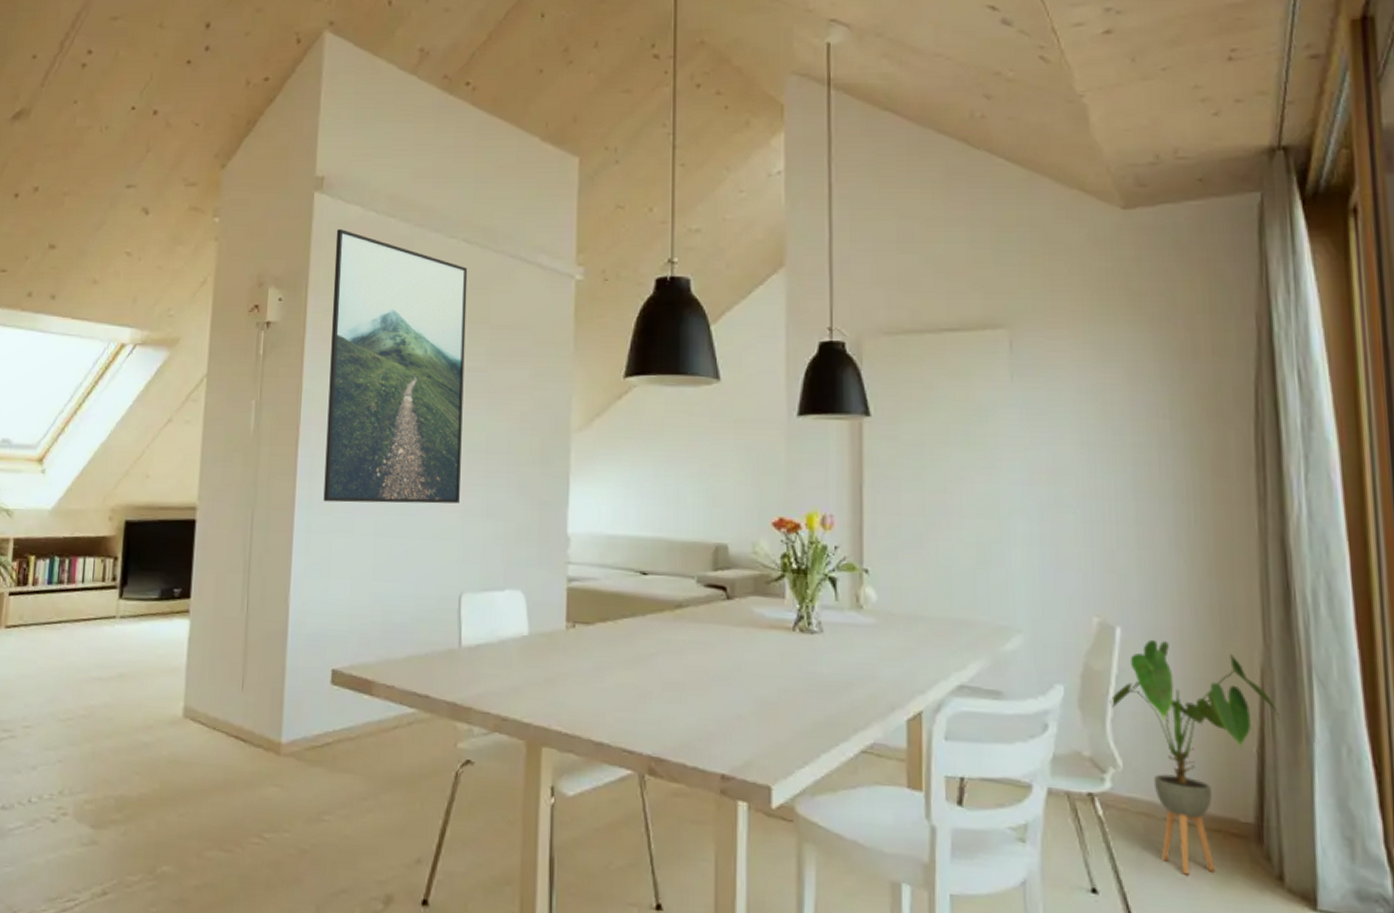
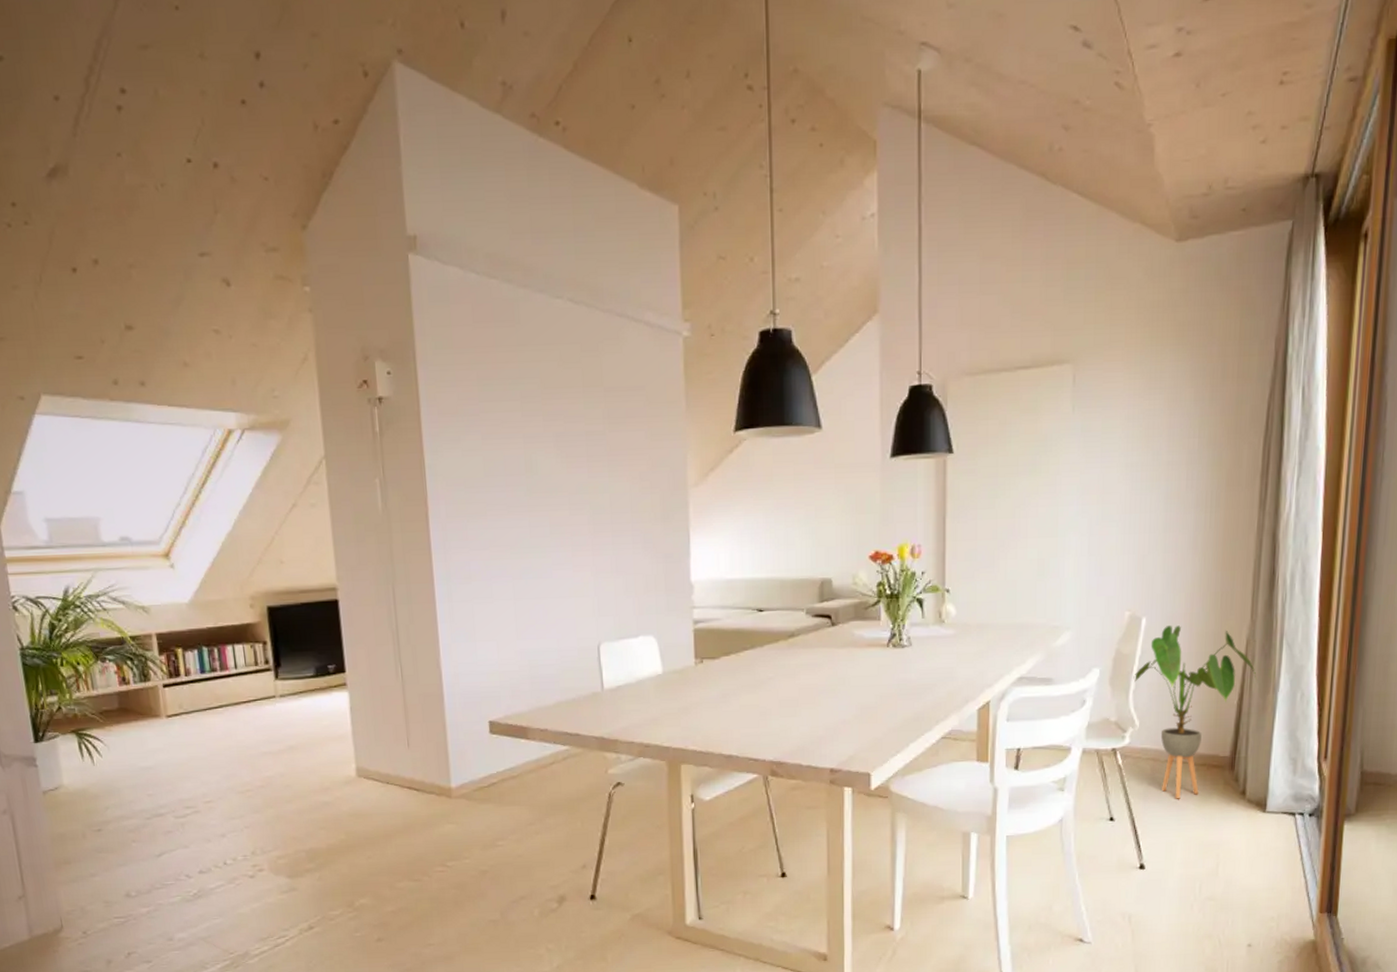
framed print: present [323,229,468,504] -> none [437,294,590,572]

